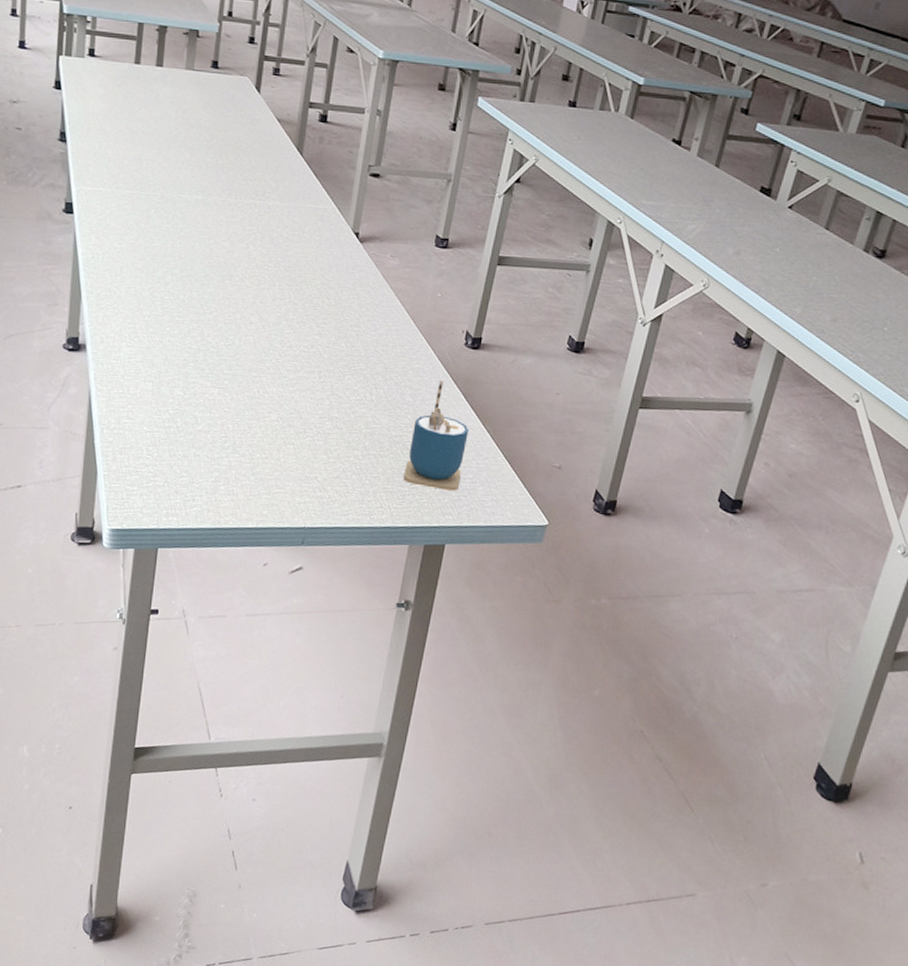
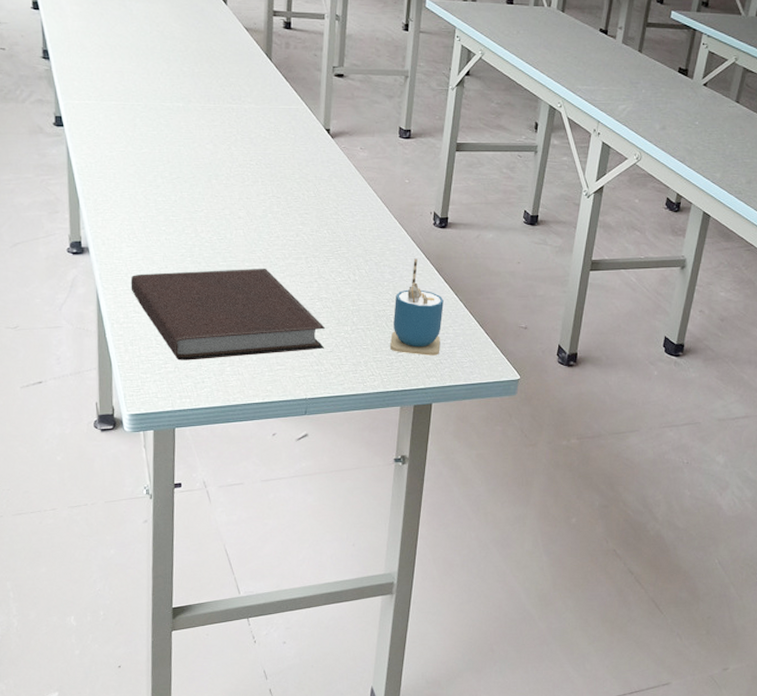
notebook: none [126,376,334,476] -> present [130,268,326,361]

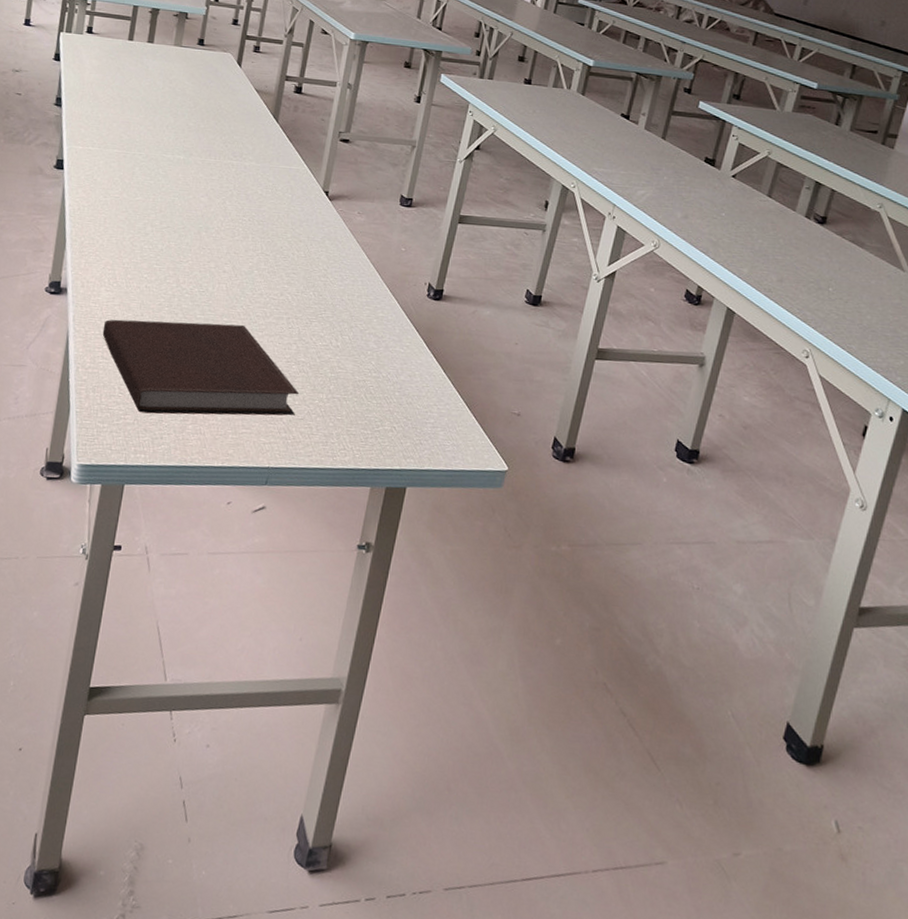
cup: present [390,258,444,356] -> none [367,329,430,435]

